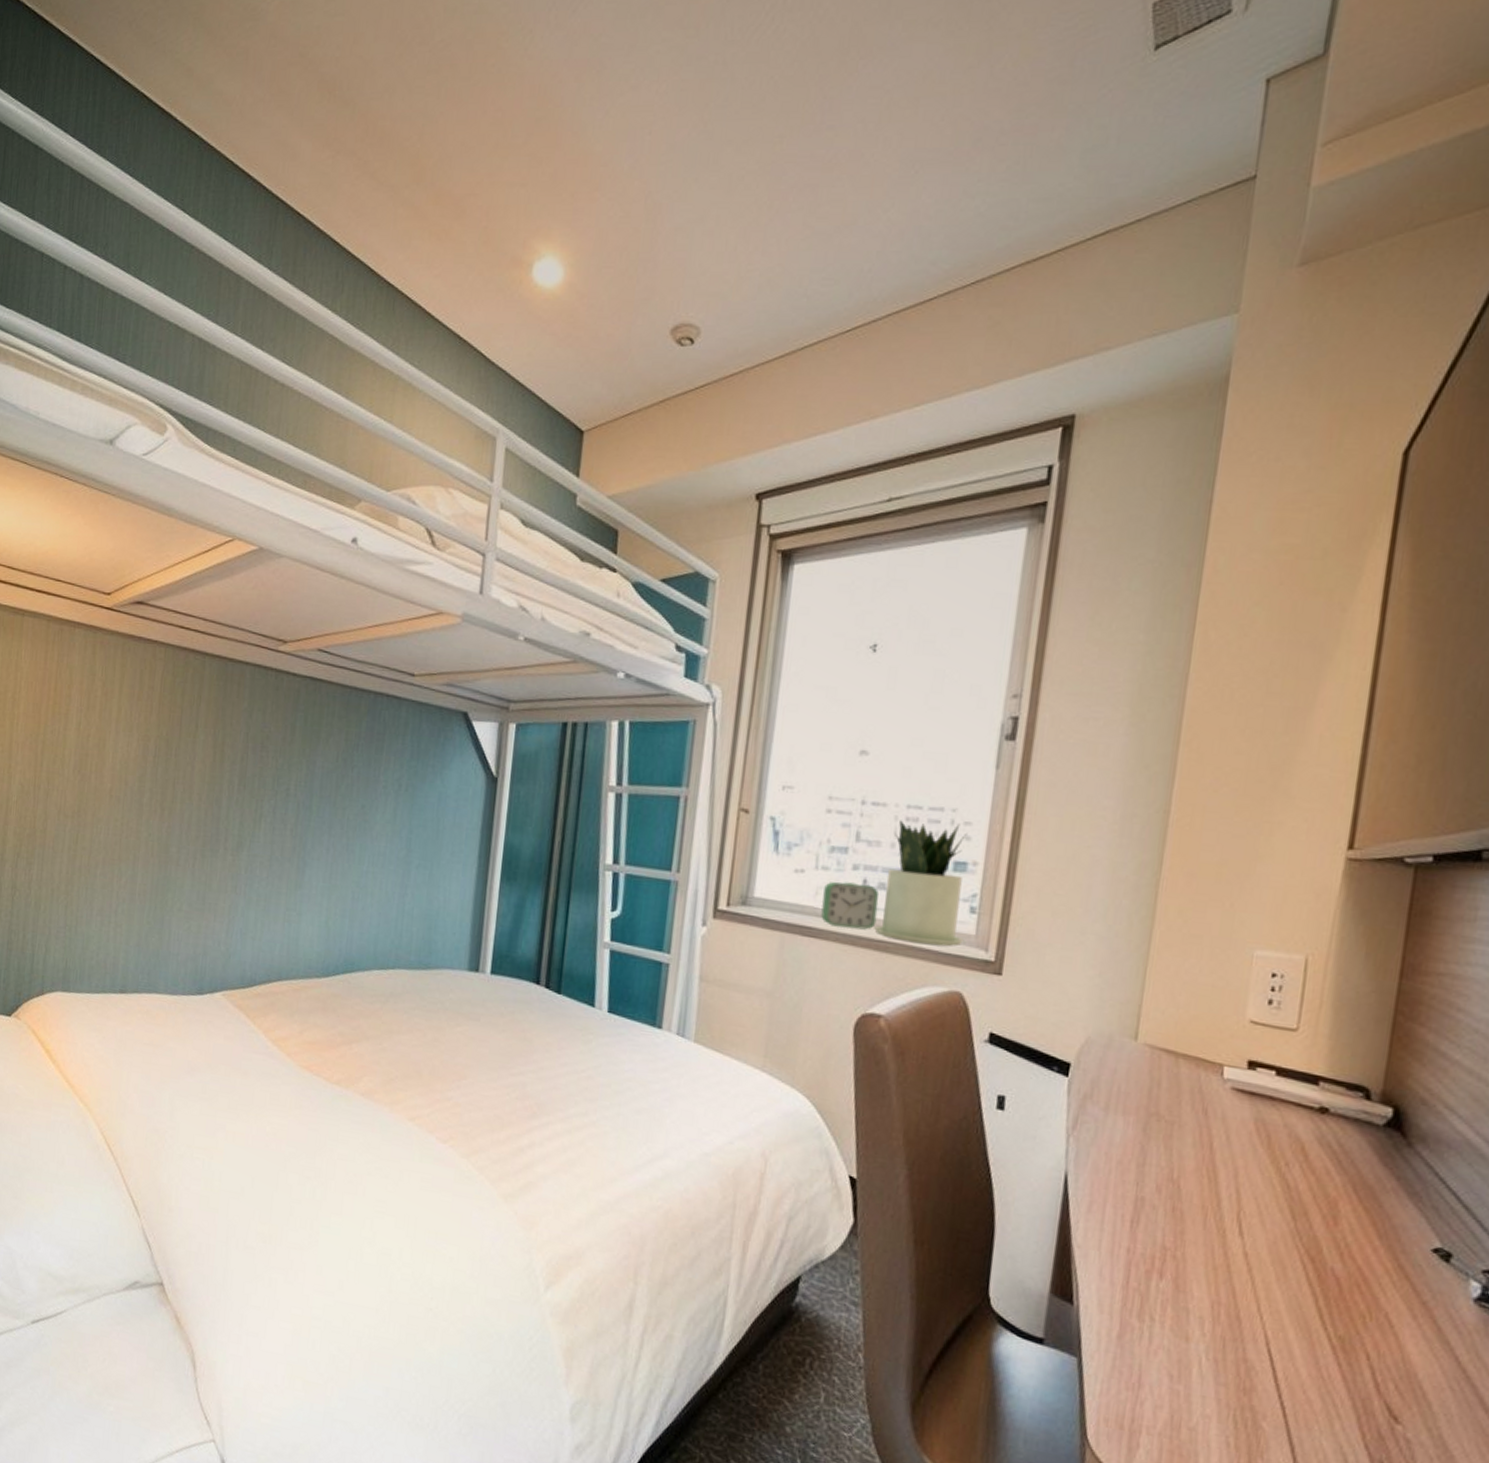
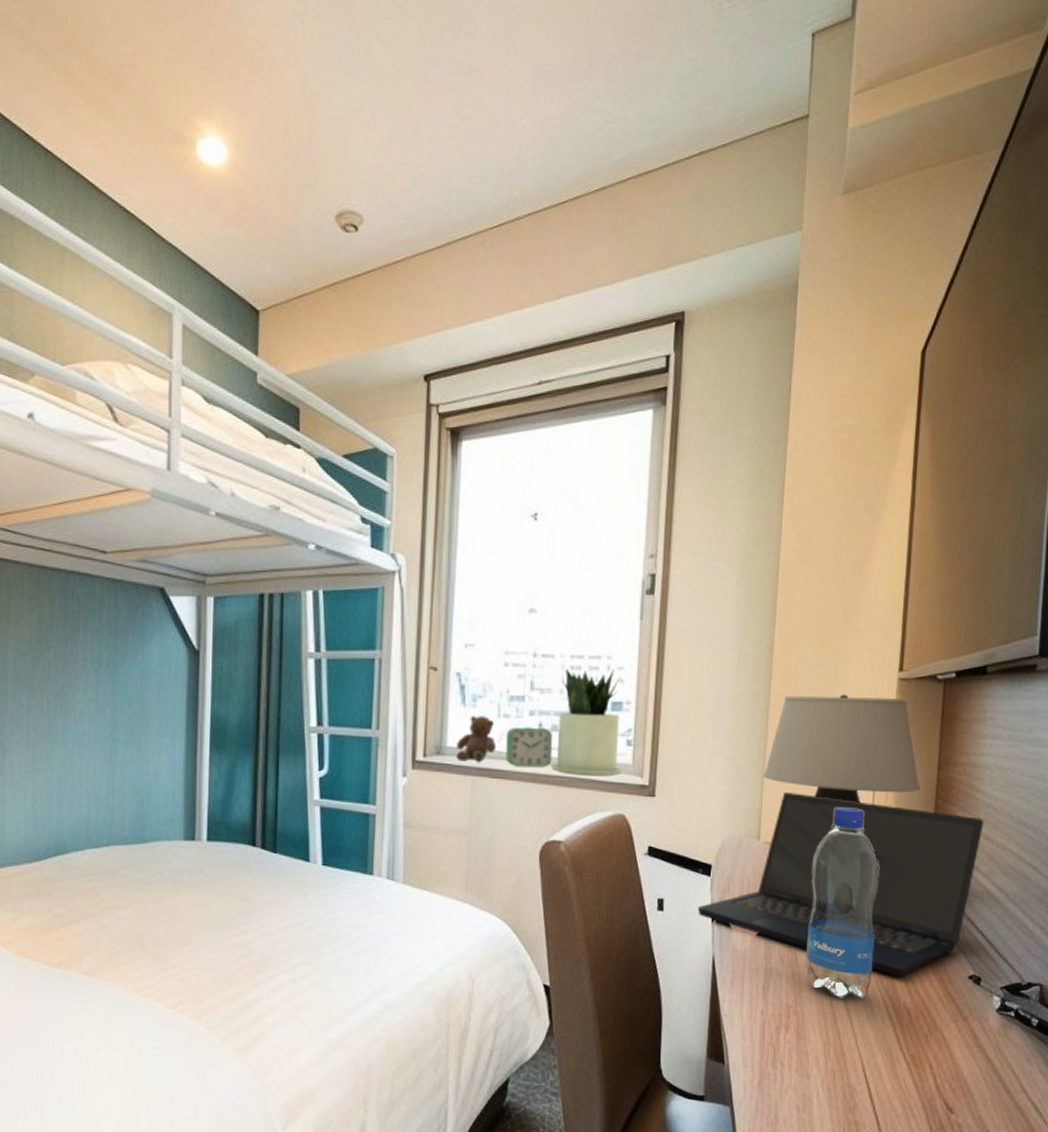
teddy bear: none [763,865,812,919] -> present [456,716,497,763]
laptop: none [1048,986,1468,1236] -> present [697,792,984,977]
table lamp: none [1146,869,1372,1009] -> present [763,694,921,803]
bottle: none [1191,1011,1305,1254] -> present [805,807,880,999]

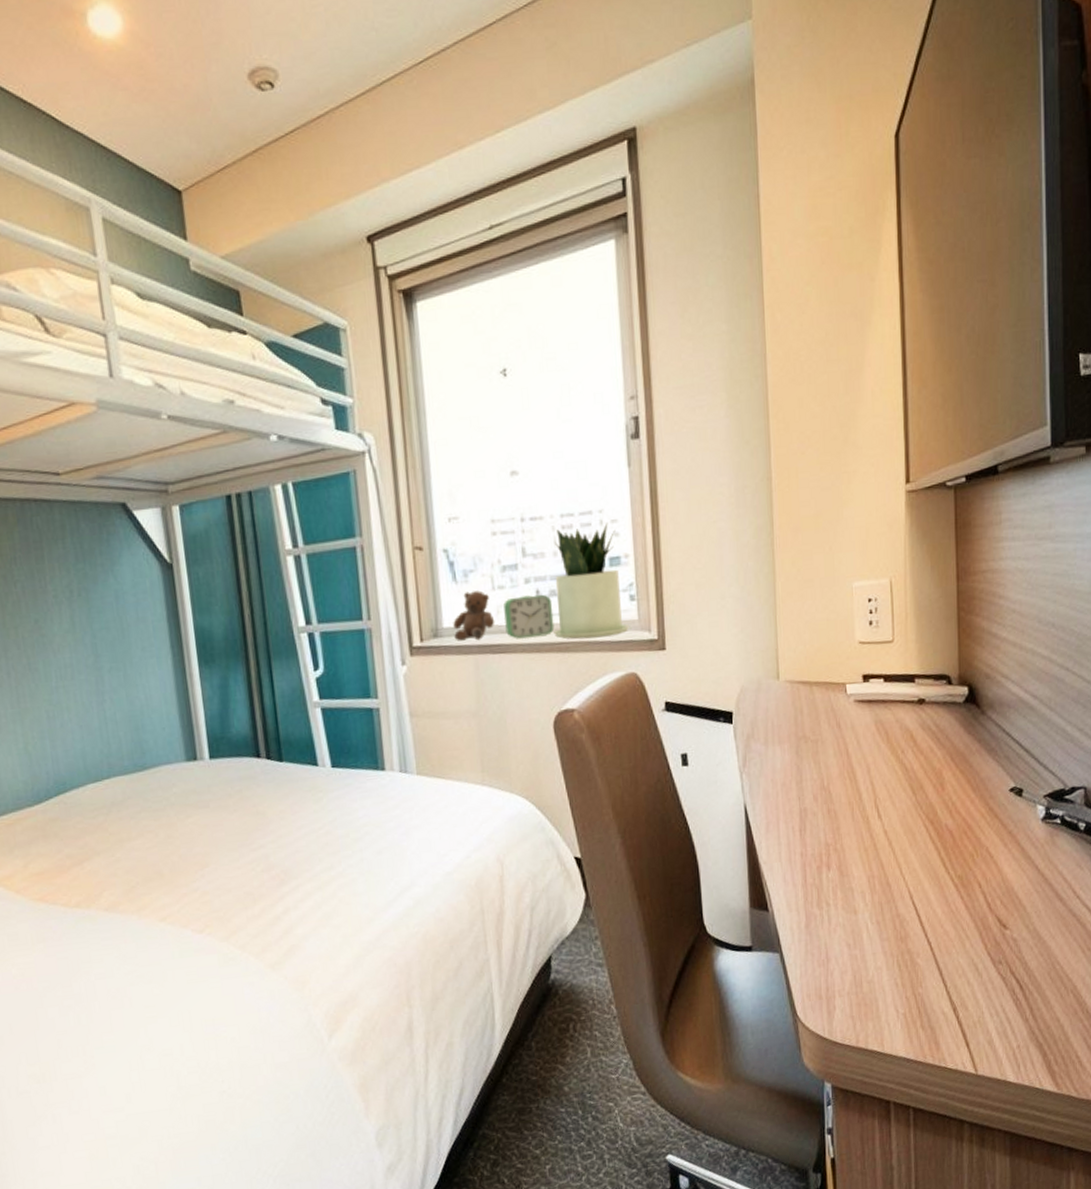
laptop: present [697,792,984,977] -> none [723,624,1010,800]
table lamp: present [763,694,921,803] -> none [775,512,941,628]
bottle: present [805,807,880,999] -> none [836,633,911,830]

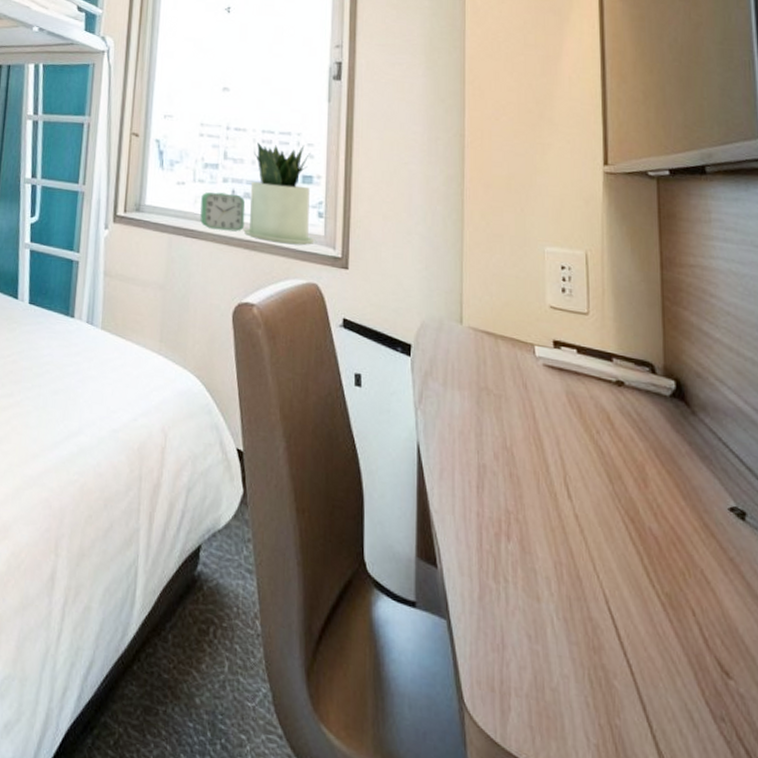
teddy bear: present [453,590,495,641] -> none [154,178,192,223]

